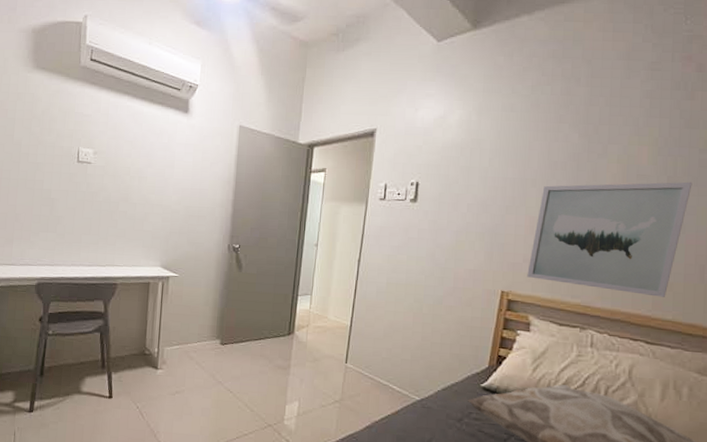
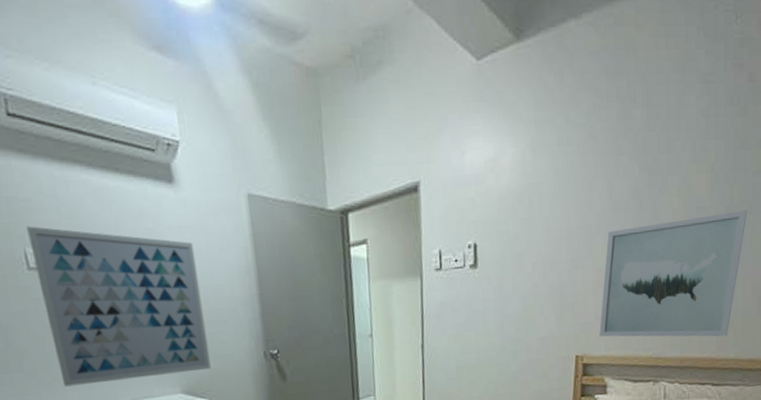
wall art: none [80,133,193,252] -> present [27,226,211,387]

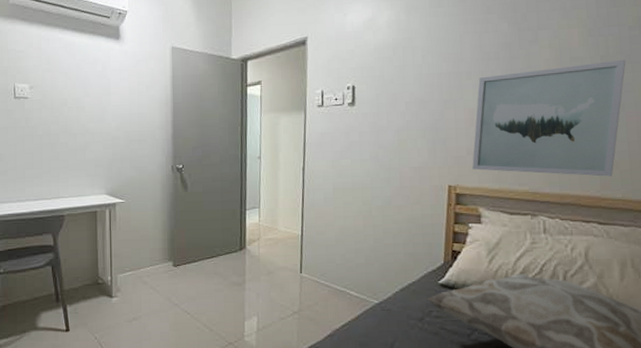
wall art: present [27,226,211,387] -> none [18,69,130,183]

